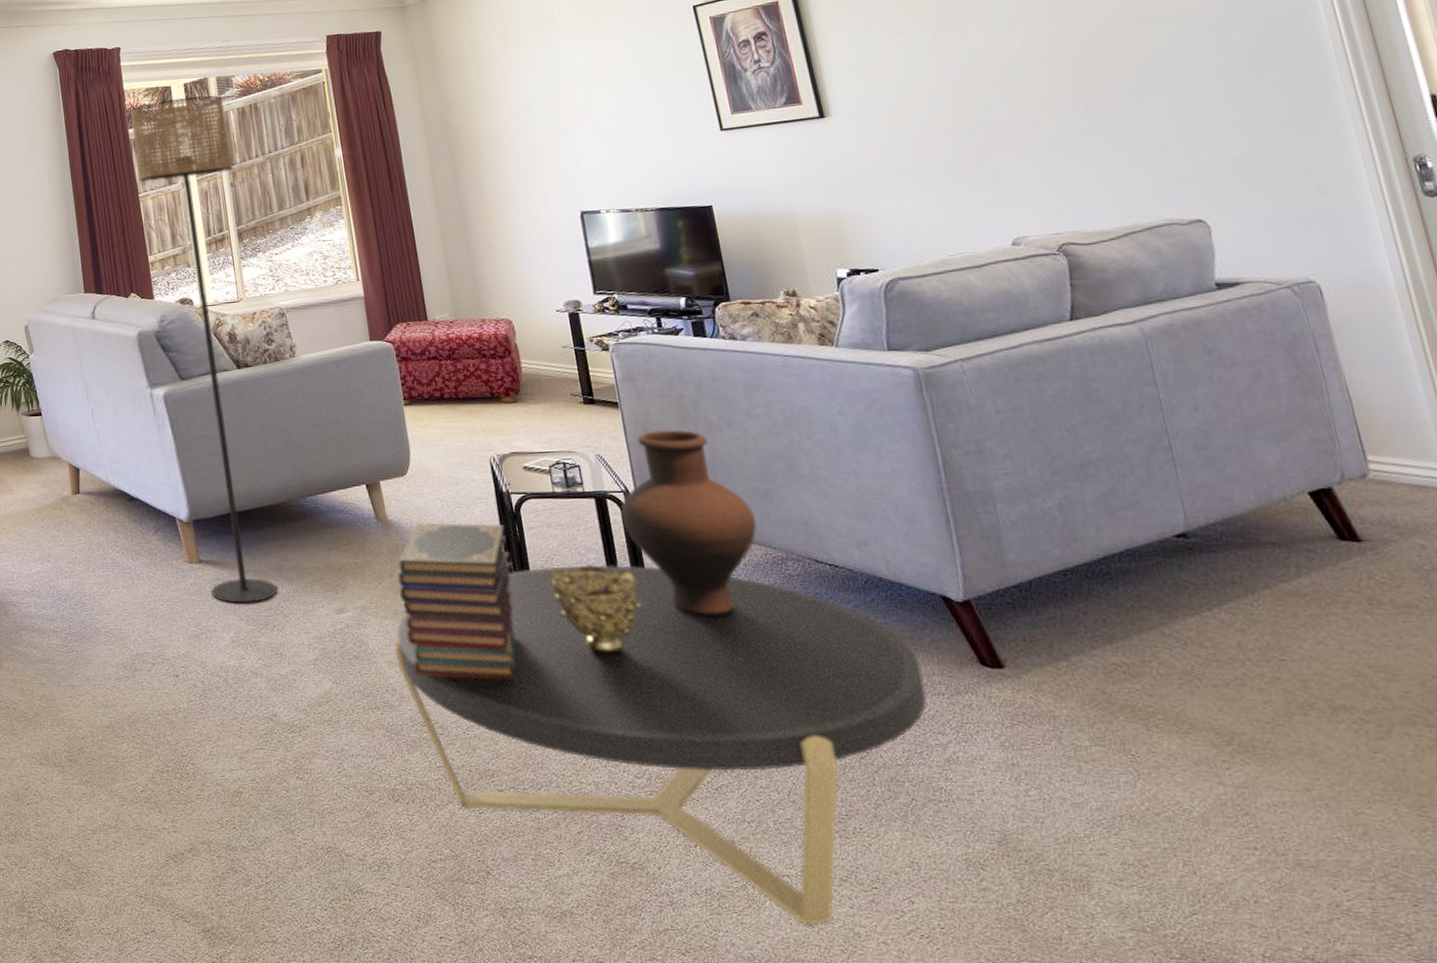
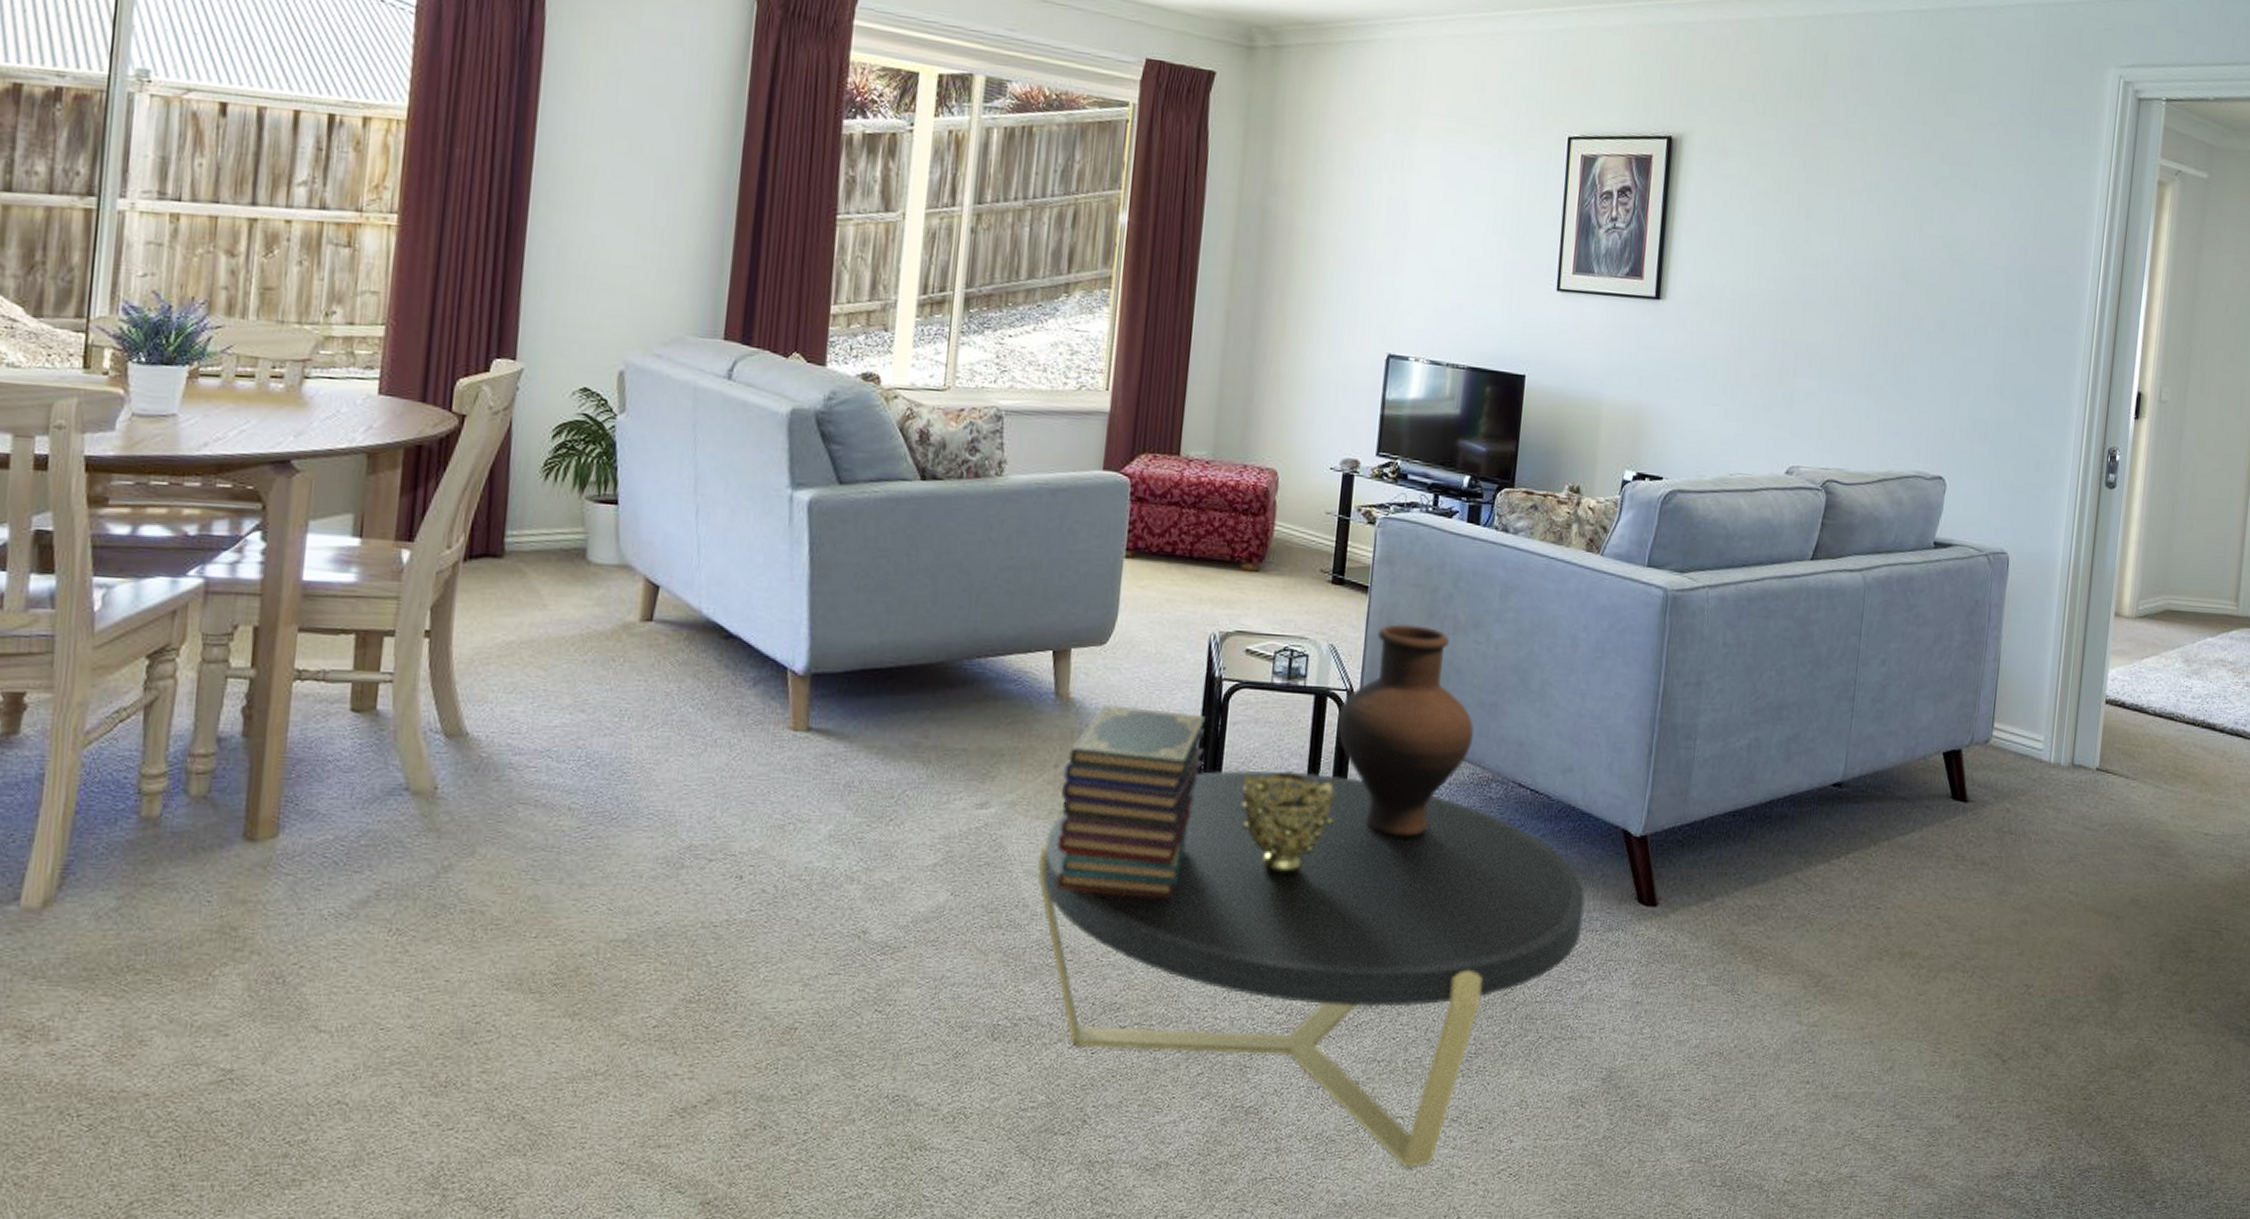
floor lamp: present [129,94,278,604] -> none [815,88,989,788]

